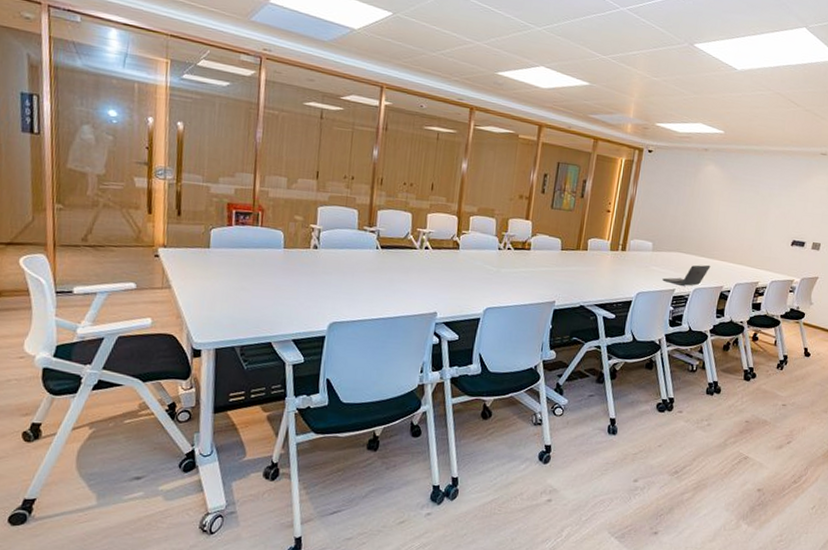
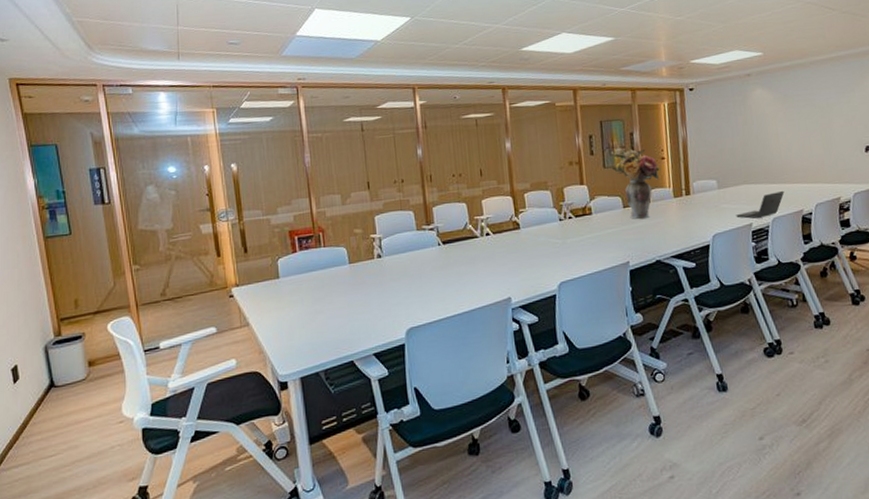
flower arrangement: none [558,192,604,265] -> present [611,148,660,220]

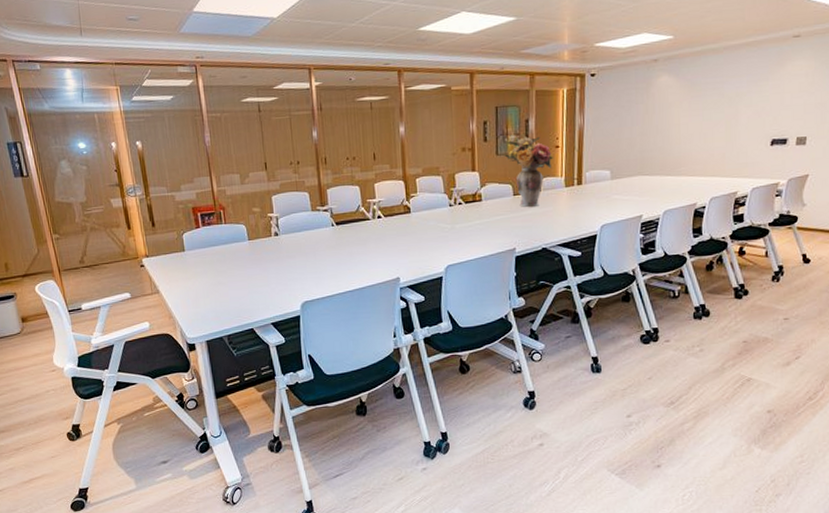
laptop: present [736,190,785,219] -> none [627,183,679,210]

